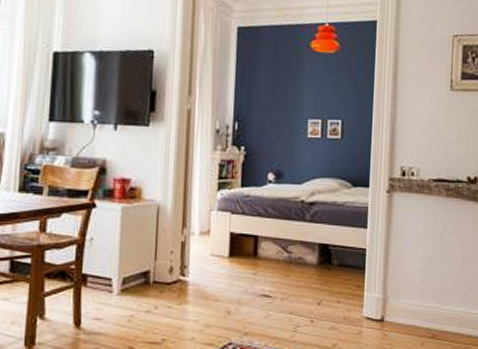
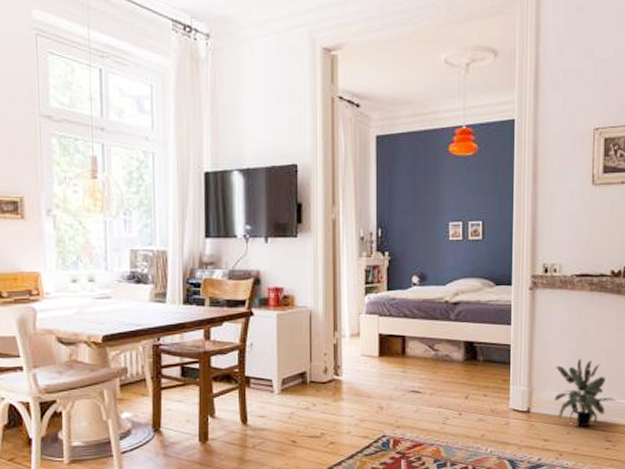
potted plant: none [408,265,470,339] -> present [554,358,616,428]

